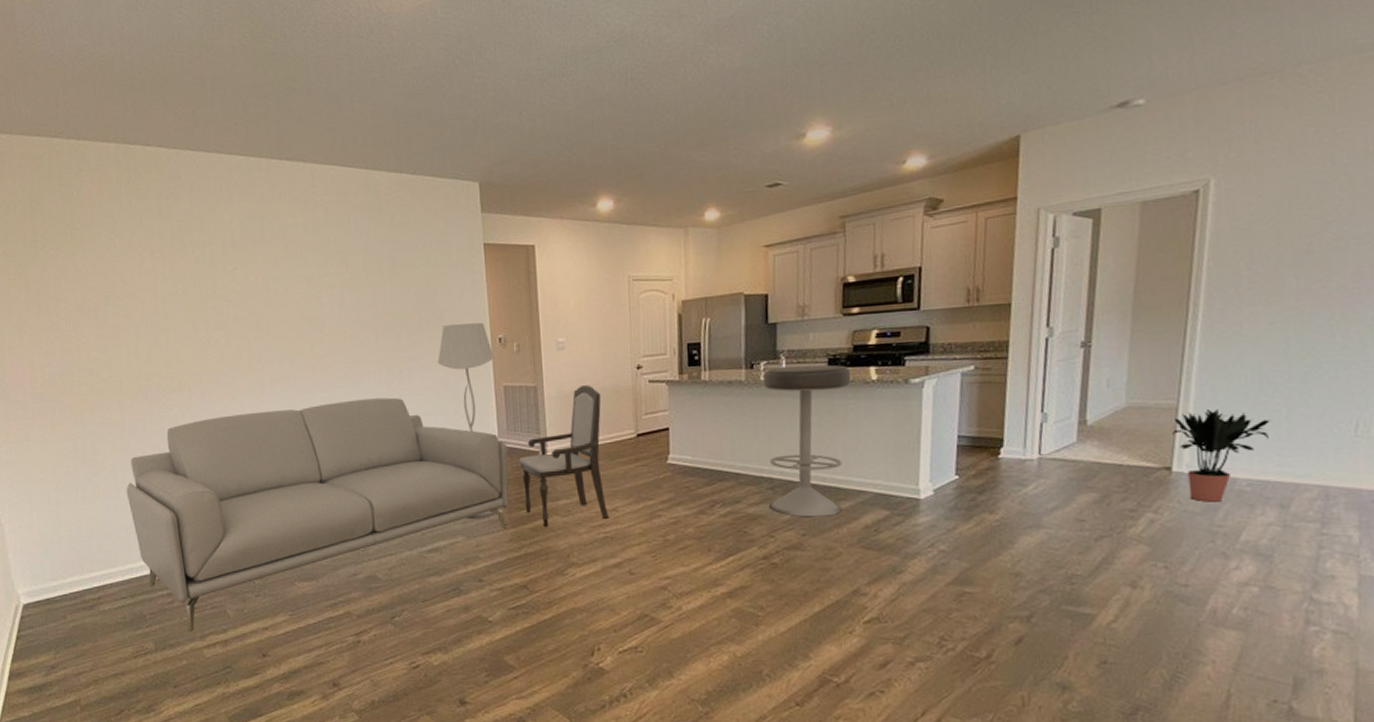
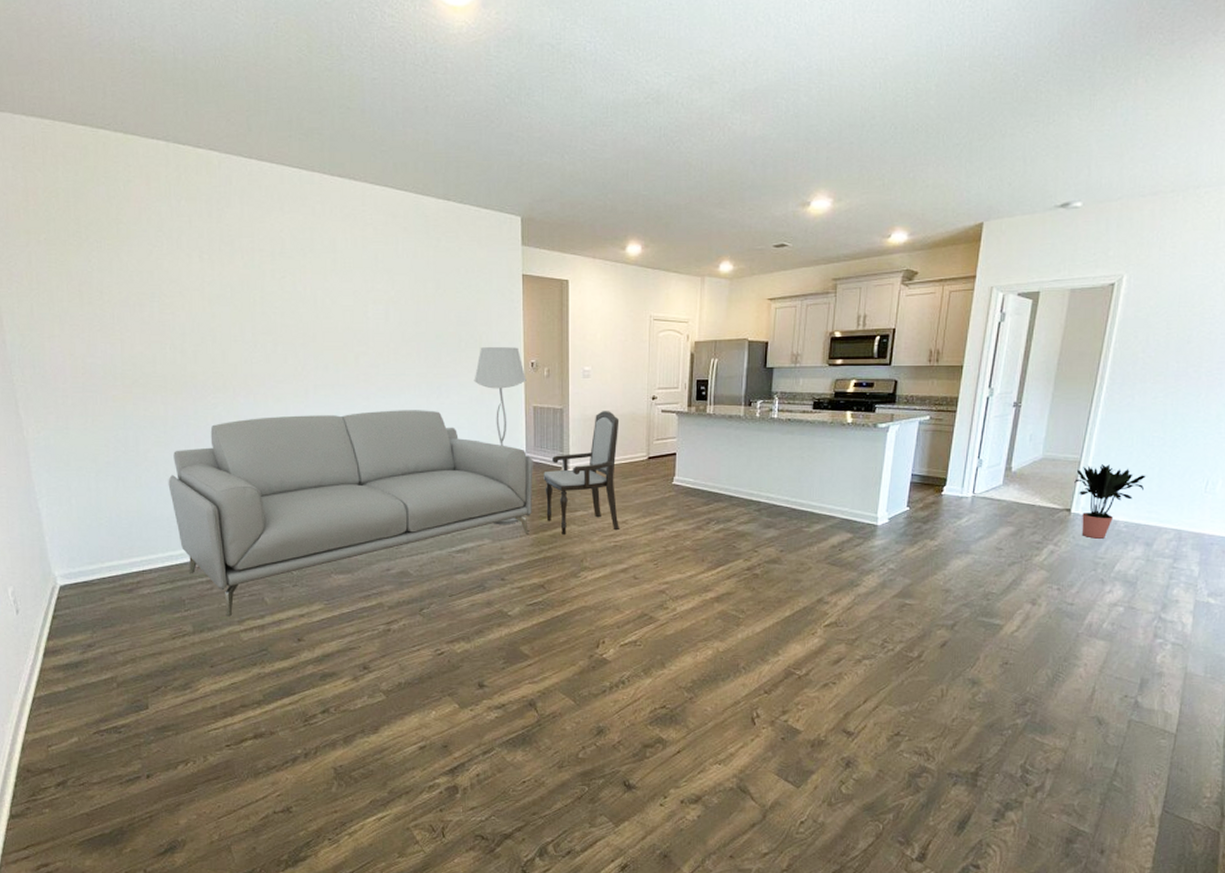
bar stool: present [763,364,852,518] -> none [756,407,831,536]

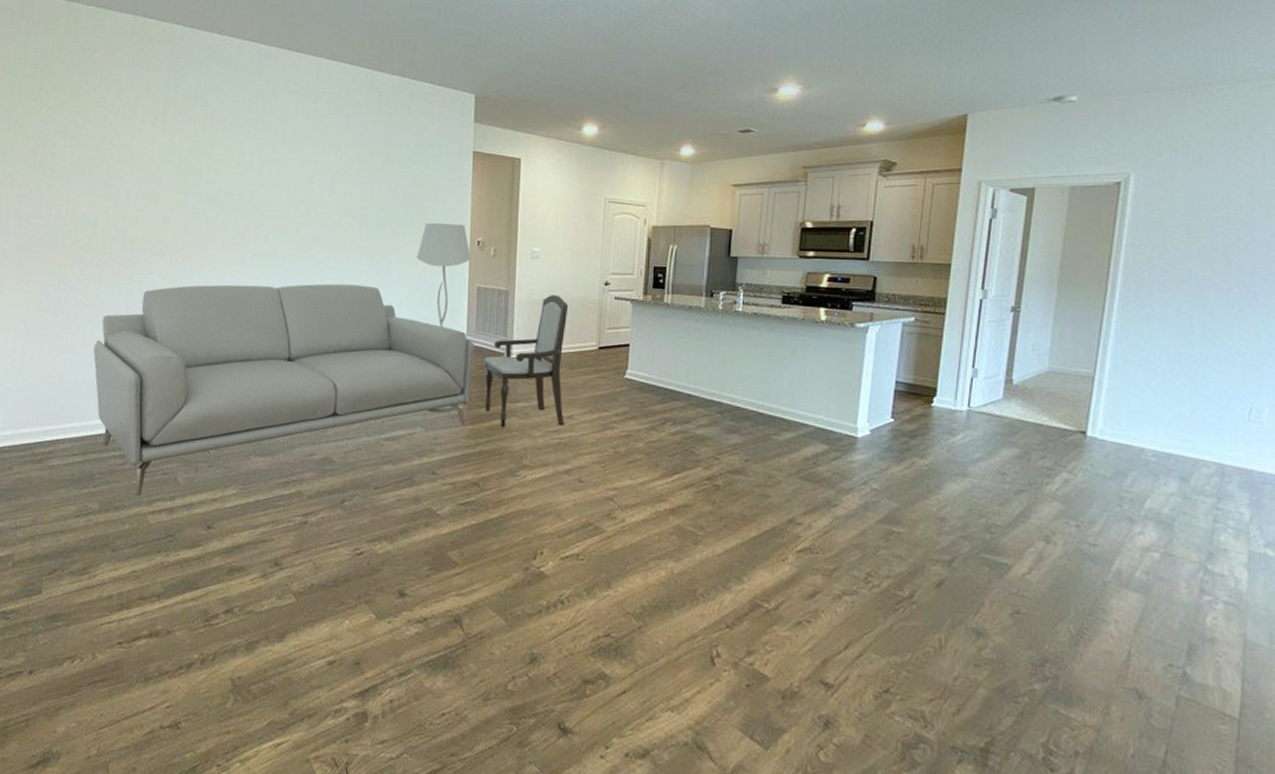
potted plant: present [1074,464,1147,539] -> none [1088,382,1176,469]

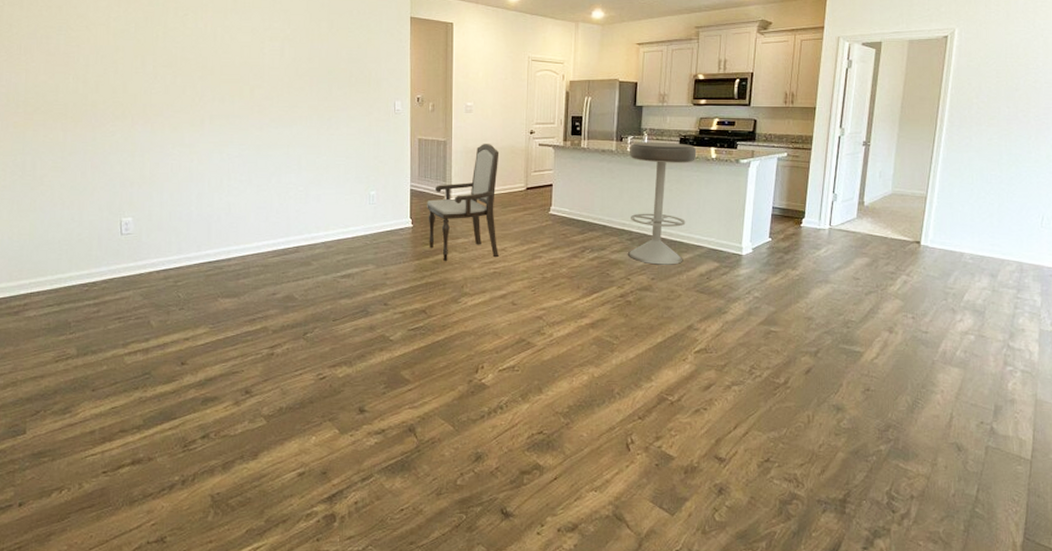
sofa: present [93,283,474,495] -> none [62,140,417,339]
floor lamp: present [416,223,472,413] -> none [362,83,412,252]
bar stool: none [718,299,803,445] -> present [628,142,697,265]

